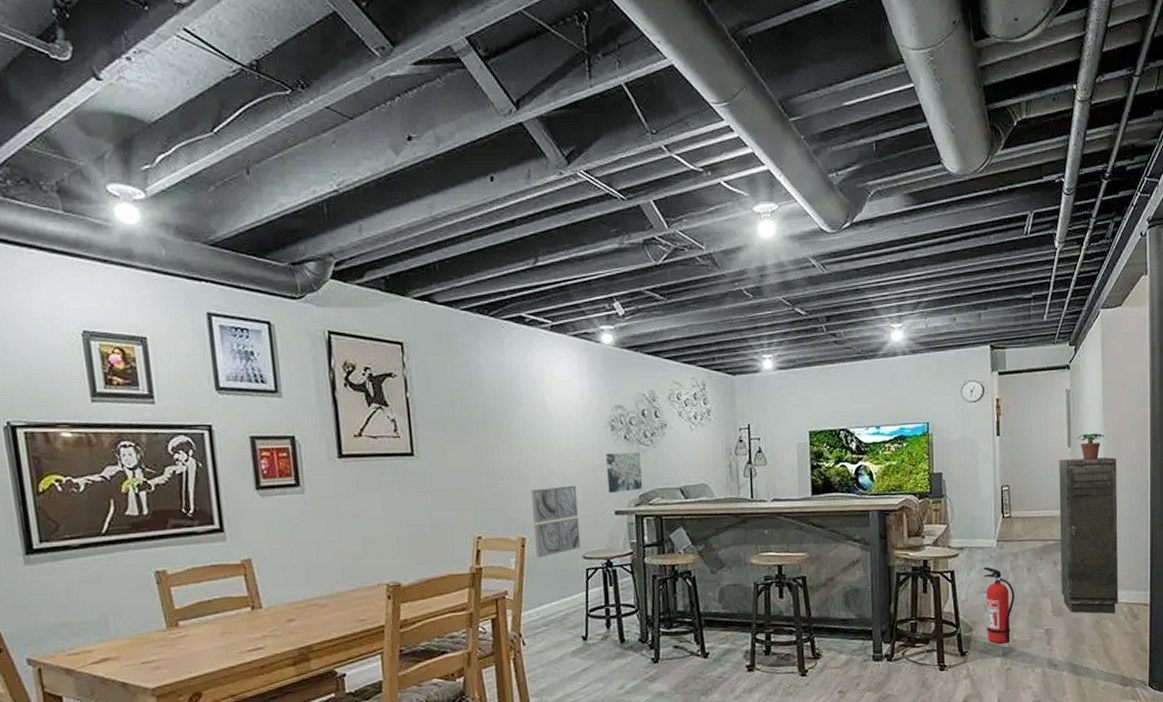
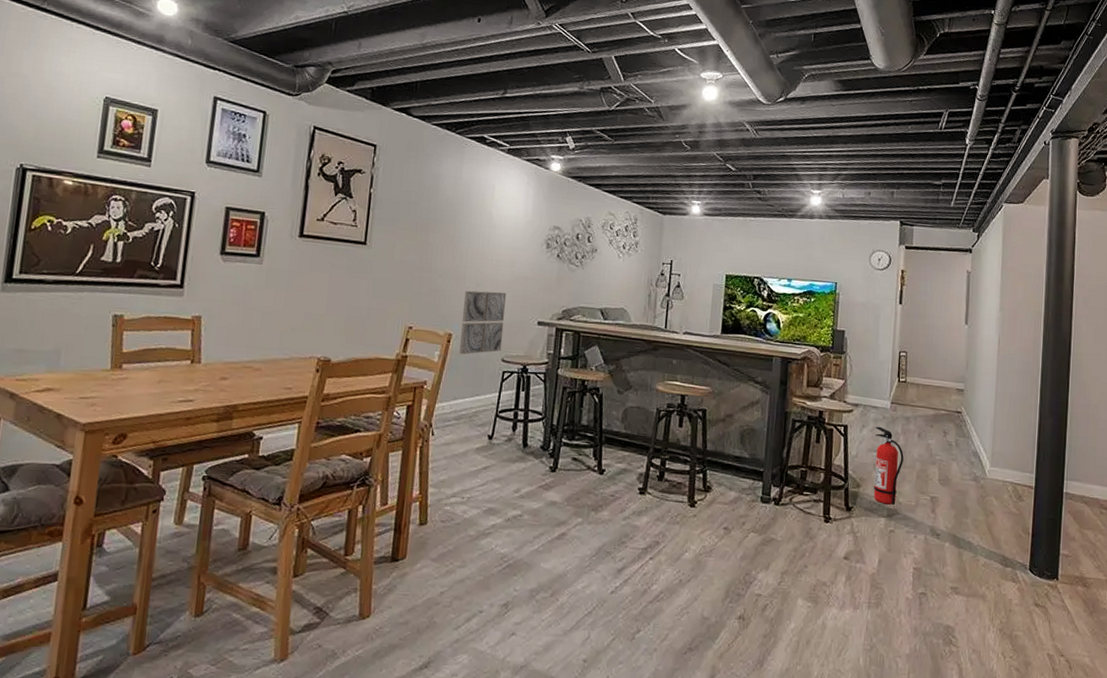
wall art: present [606,452,643,494] -> none [535,268,569,306]
storage cabinet: present [1059,457,1118,614] -> none [949,335,1011,491]
potted plant: present [1076,433,1104,460] -> none [974,314,1000,340]

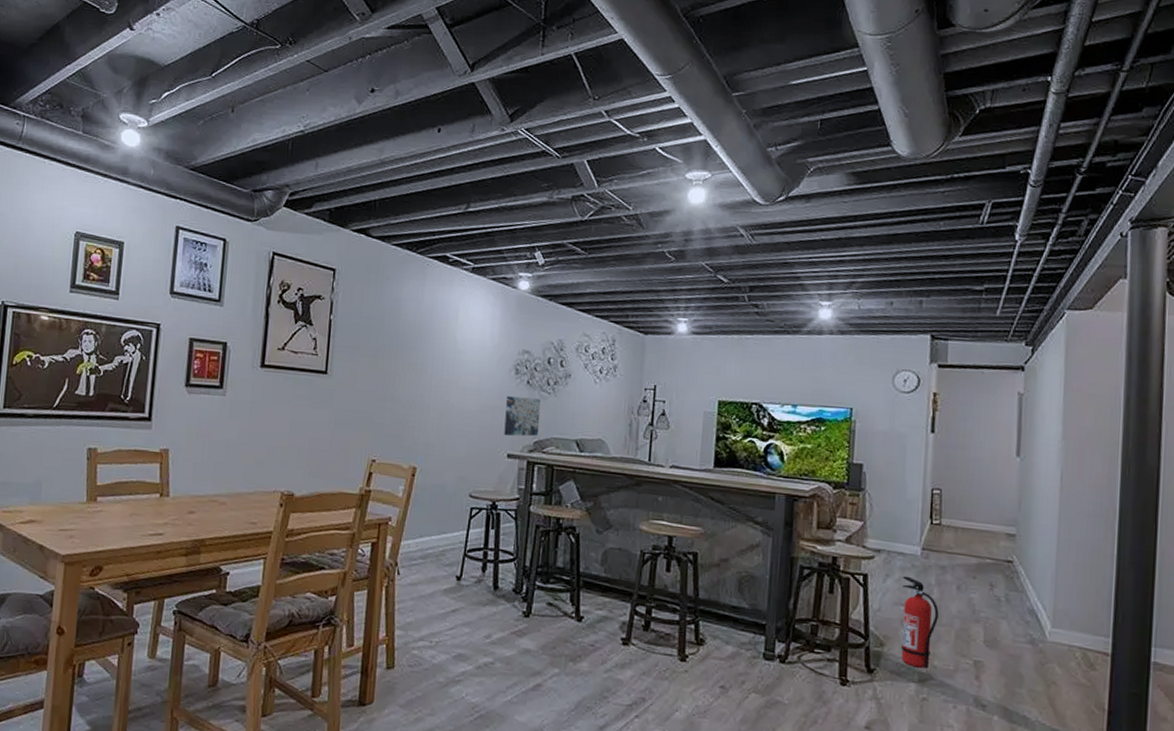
wall art: present [459,290,506,355] -> none [424,420,473,490]
wall art: none [535,268,569,306] -> present [504,396,541,437]

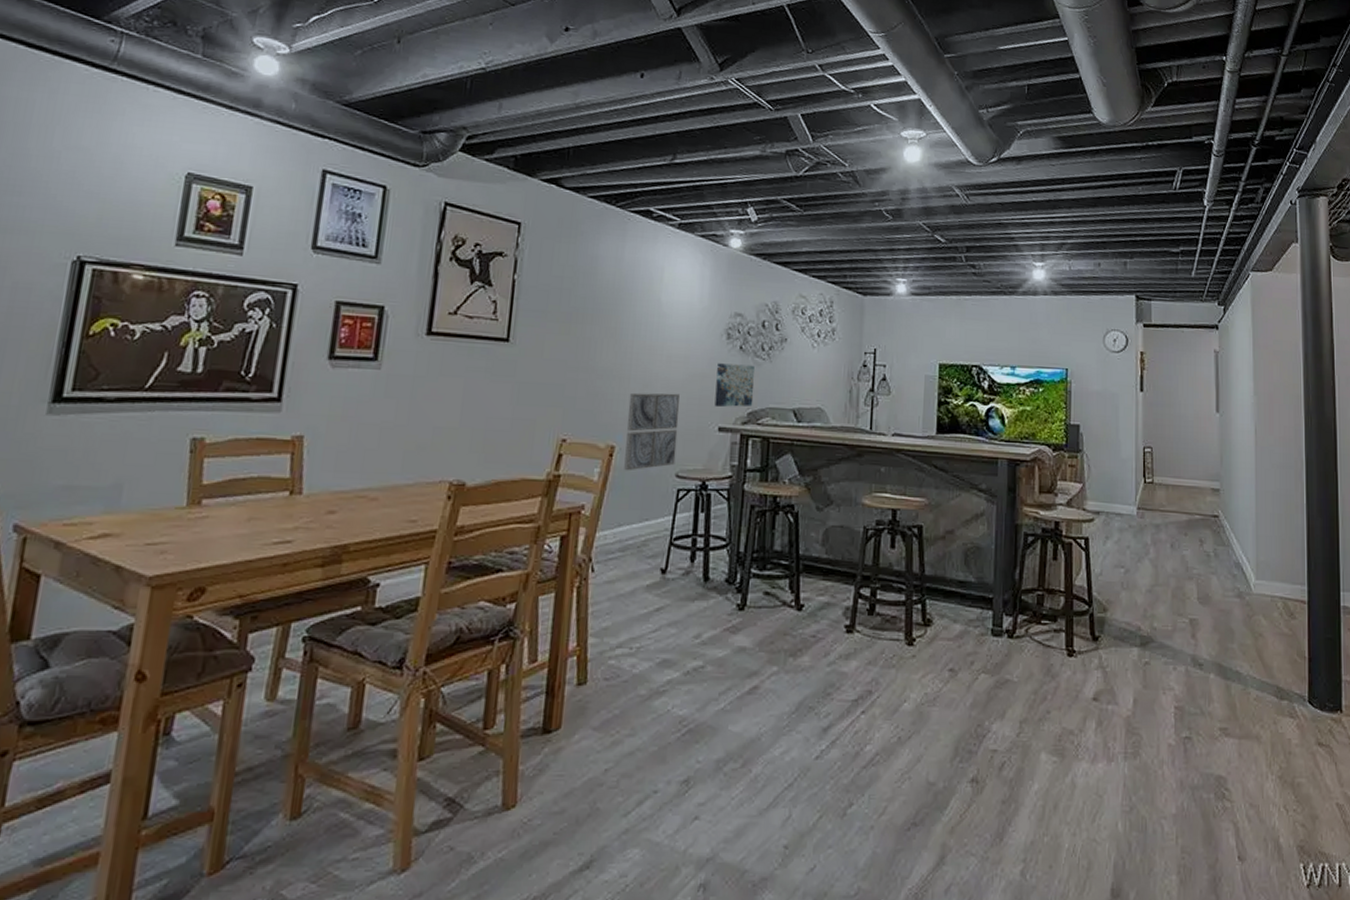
wall art: none [424,420,473,490] -> present [624,392,680,471]
fire extinguisher: present [901,575,939,669] -> none [1121,537,1156,631]

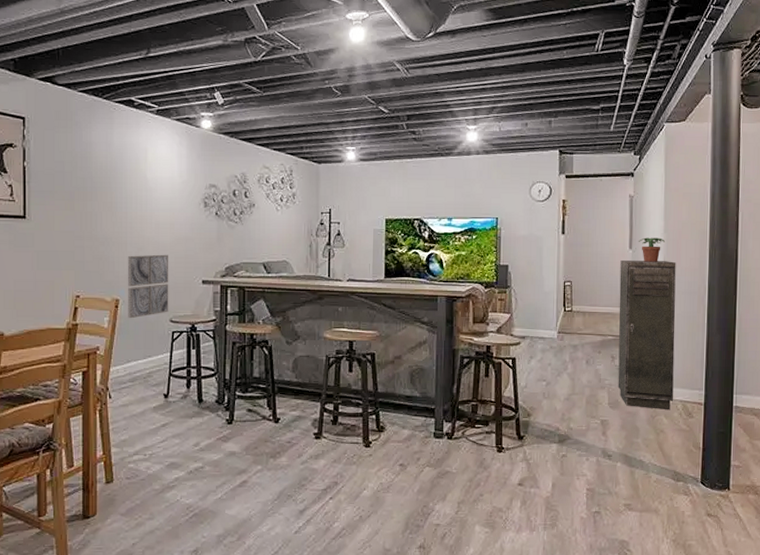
wall art: present [714,363,755,408] -> none [198,228,230,264]
storage cabinet: none [1206,425,1272,608] -> present [618,260,676,409]
potted plant: none [1225,399,1255,429] -> present [638,237,665,262]

